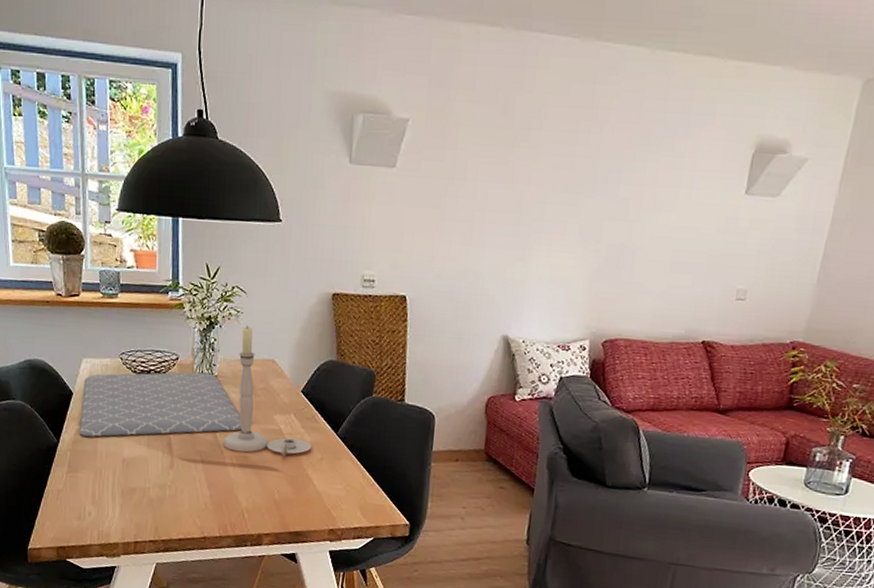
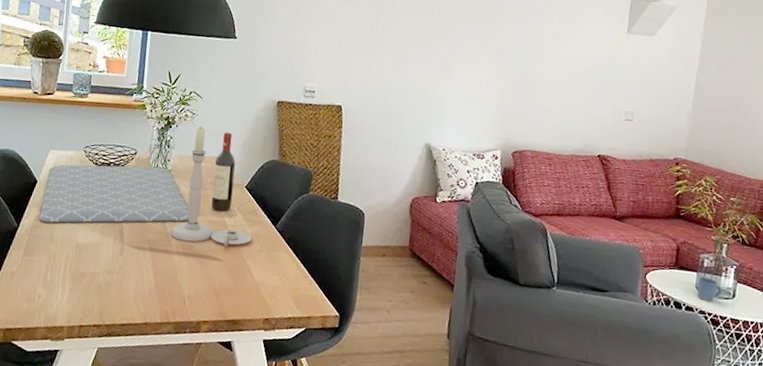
wine bottle: none [264,331,289,419] -> present [211,132,236,212]
mug: none [805,472,834,499] -> present [697,277,722,302]

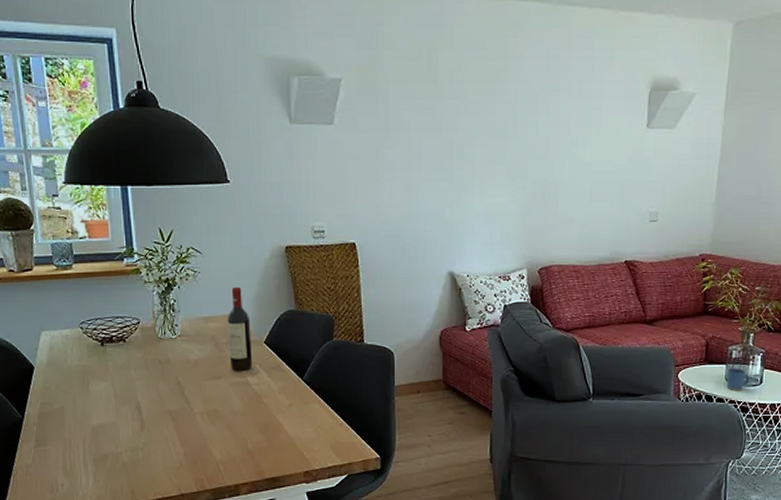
placemat: present [39,164,190,223] -> none [44,334,209,409]
candlestick: present [170,126,253,247] -> none [191,284,280,407]

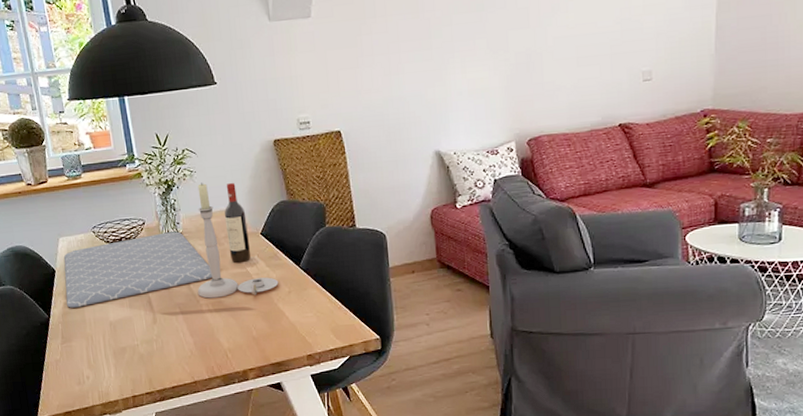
placemat: none [44,334,209,409] -> present [64,231,212,308]
candlestick: none [191,284,280,407] -> present [197,182,279,299]
mug: present [727,369,750,391] -> none [741,226,767,251]

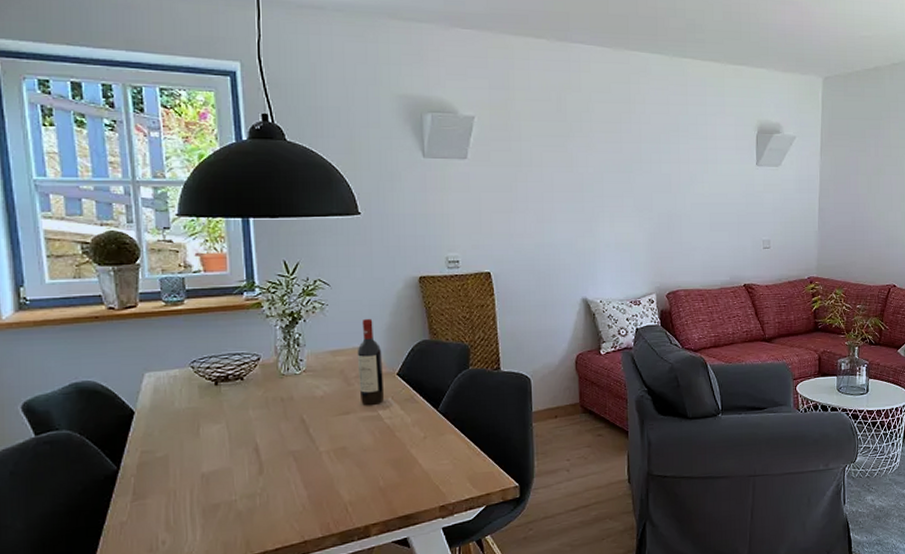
placemat: present [64,231,212,308] -> none [145,369,337,457]
candlestick: present [197,182,279,299] -> none [317,316,414,445]

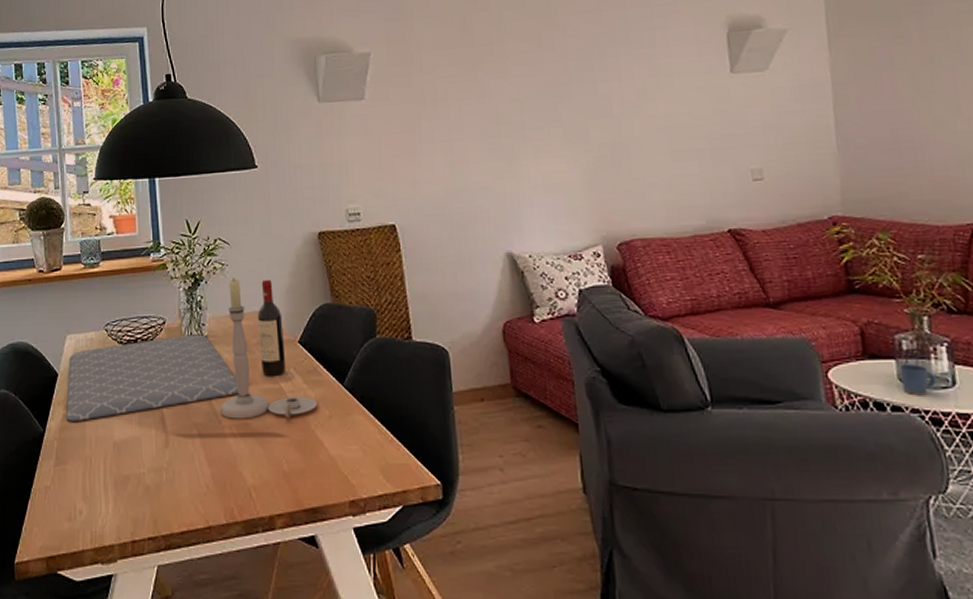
placemat: none [145,369,337,457] -> present [66,334,239,421]
candlestick: none [317,316,414,445] -> present [219,277,318,419]
mug: none [838,379,858,400] -> present [899,365,936,396]

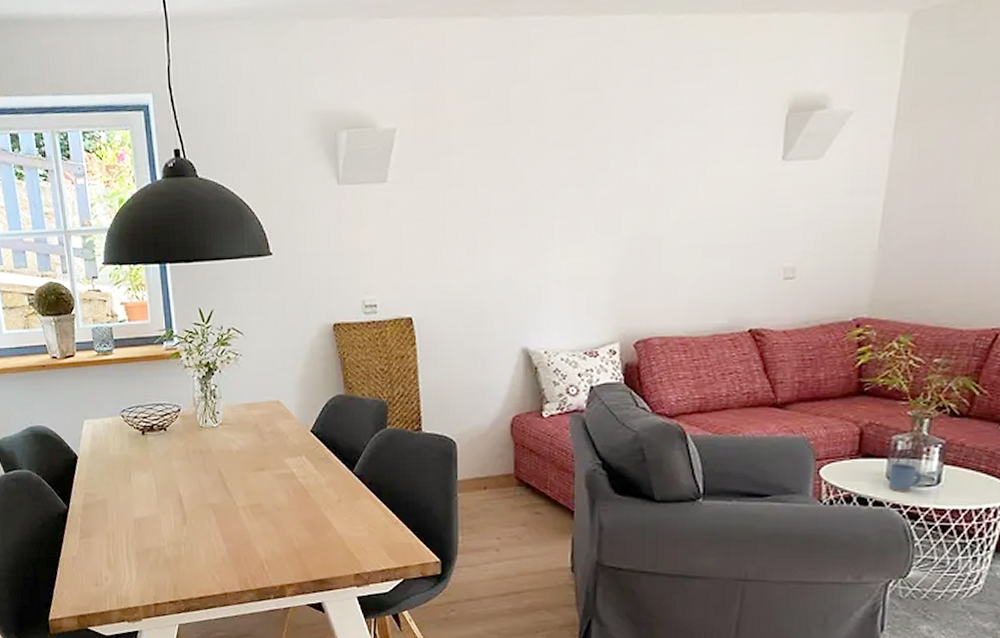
placemat: present [66,334,239,421] -> none [87,422,252,500]
candlestick: present [219,277,318,419] -> none [234,367,328,501]
wine bottle: present [257,279,287,376] -> none [270,369,299,462]

